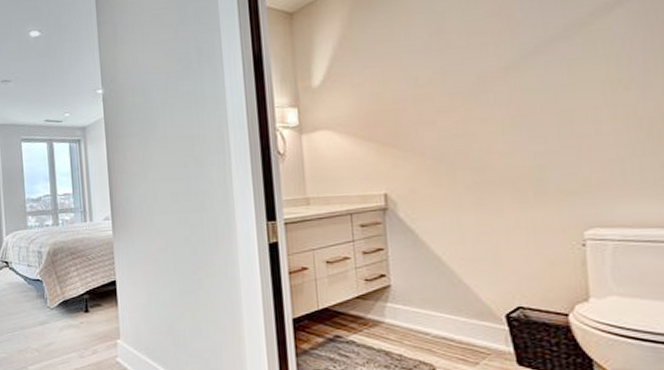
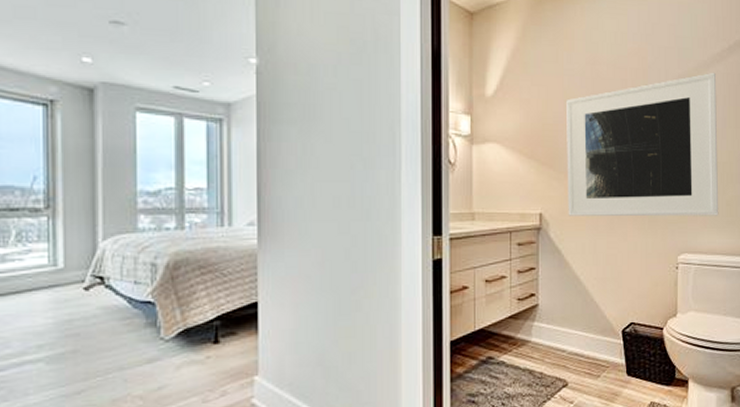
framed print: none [408,12,649,195] -> present [566,72,719,217]

